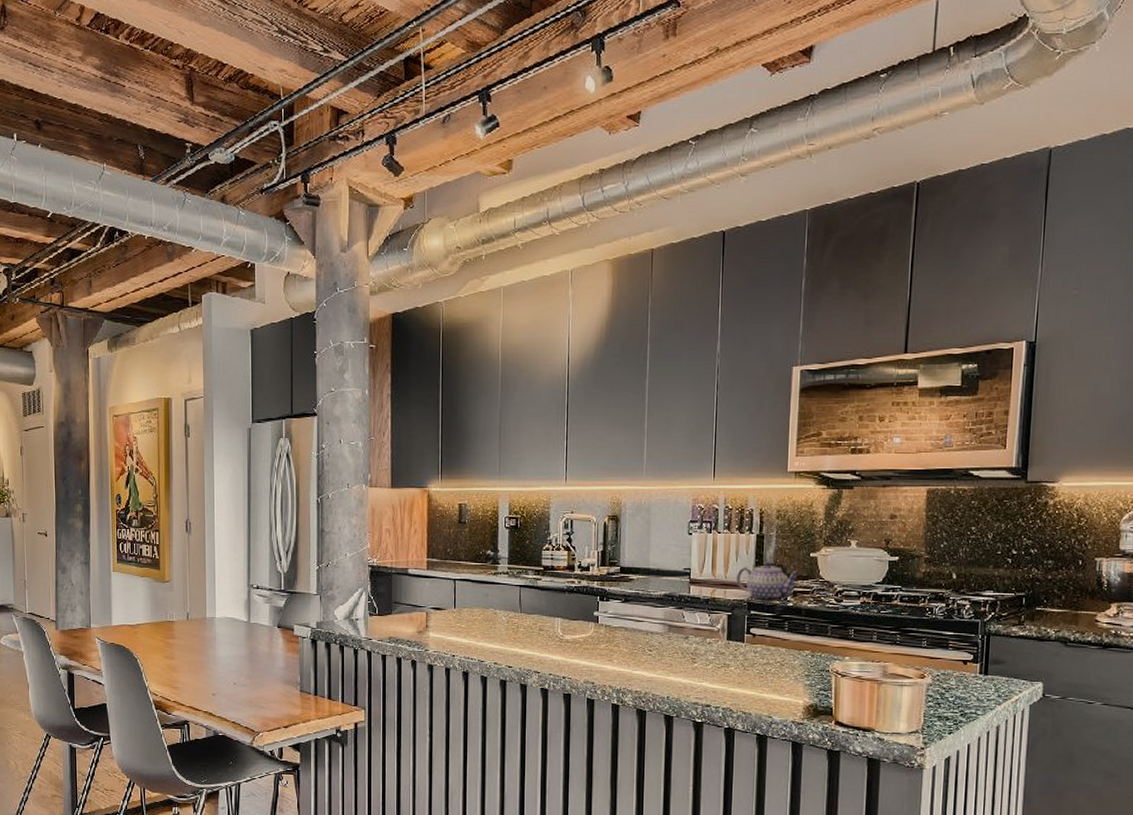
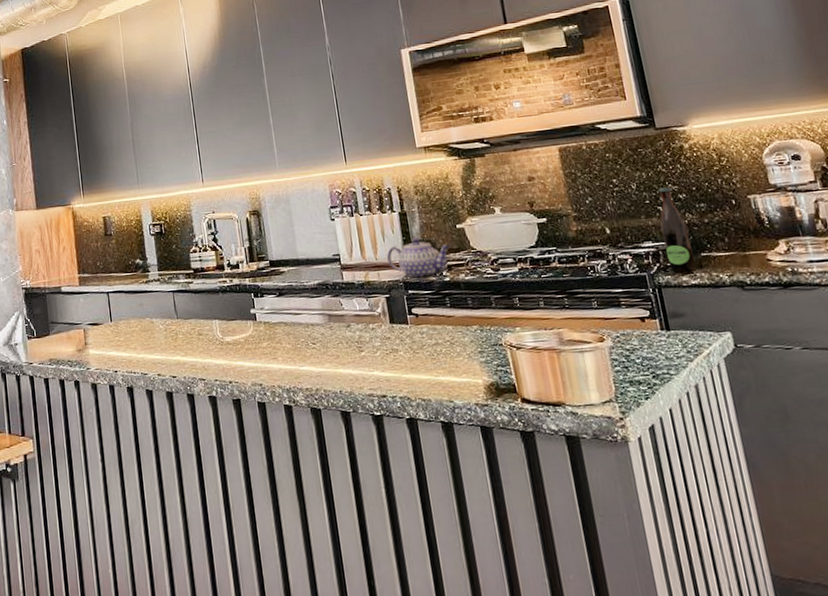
bottle: none [1003,541,1030,624] -> present [658,187,698,274]

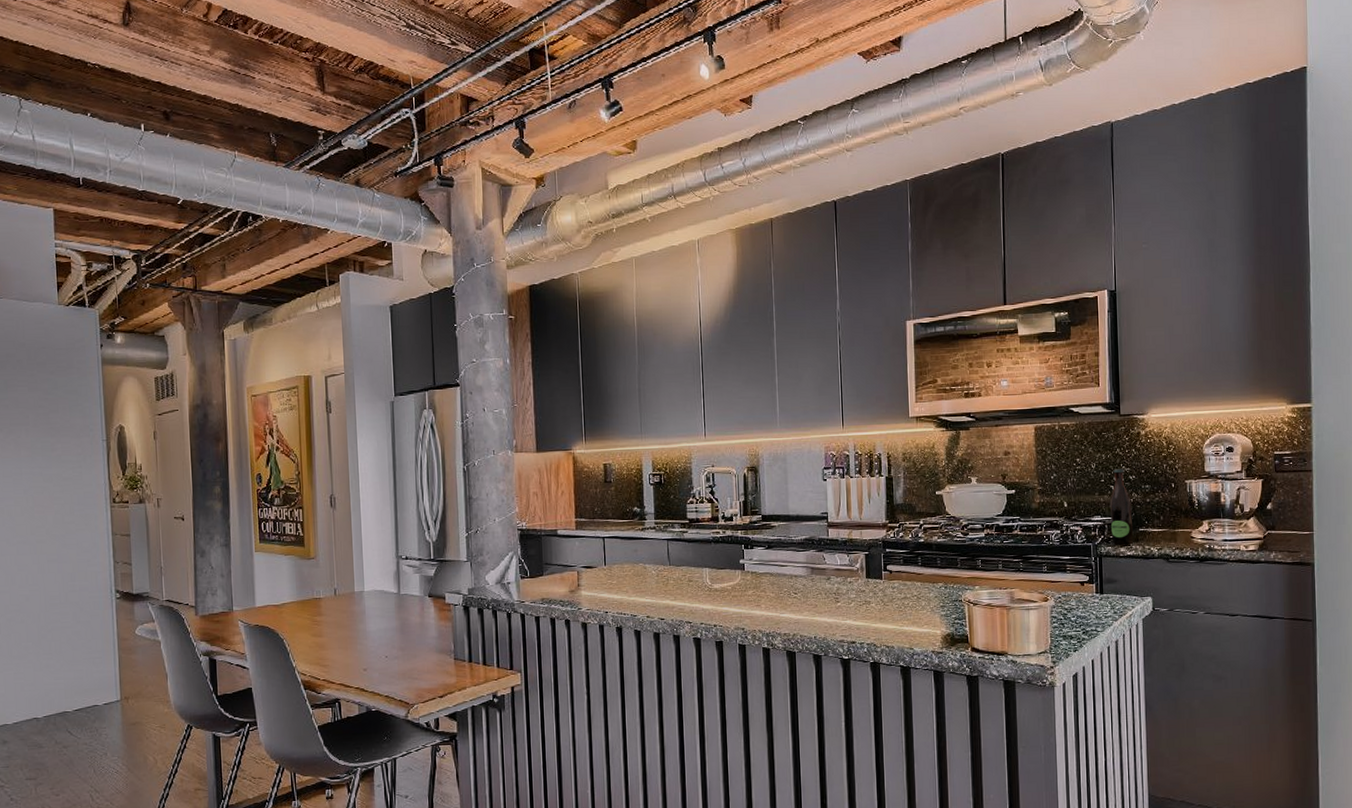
teapot: present [387,237,451,281] -> none [871,501,928,540]

